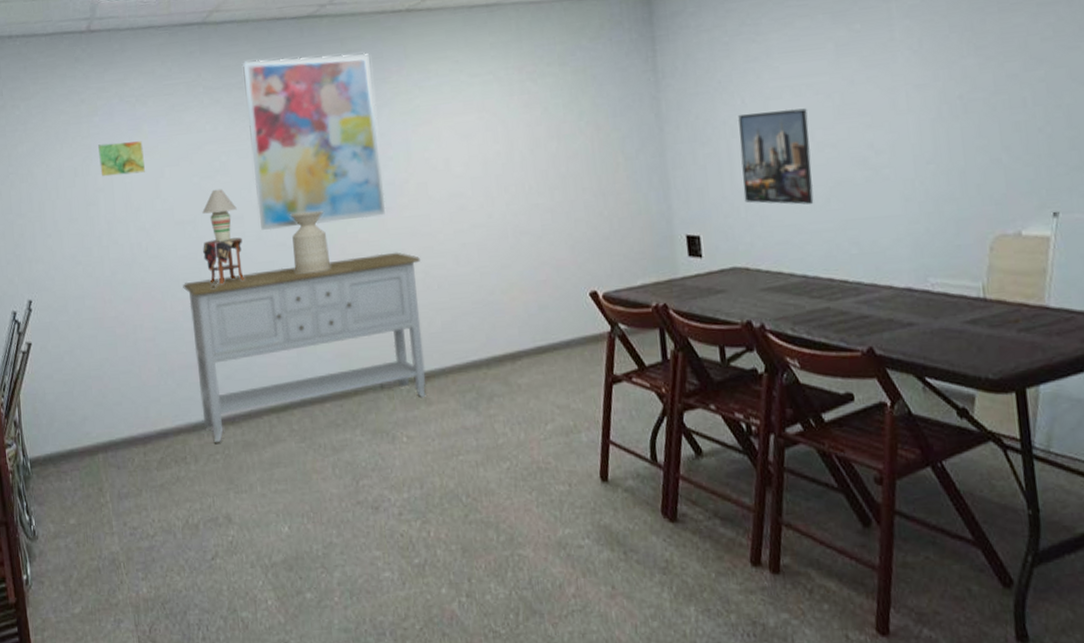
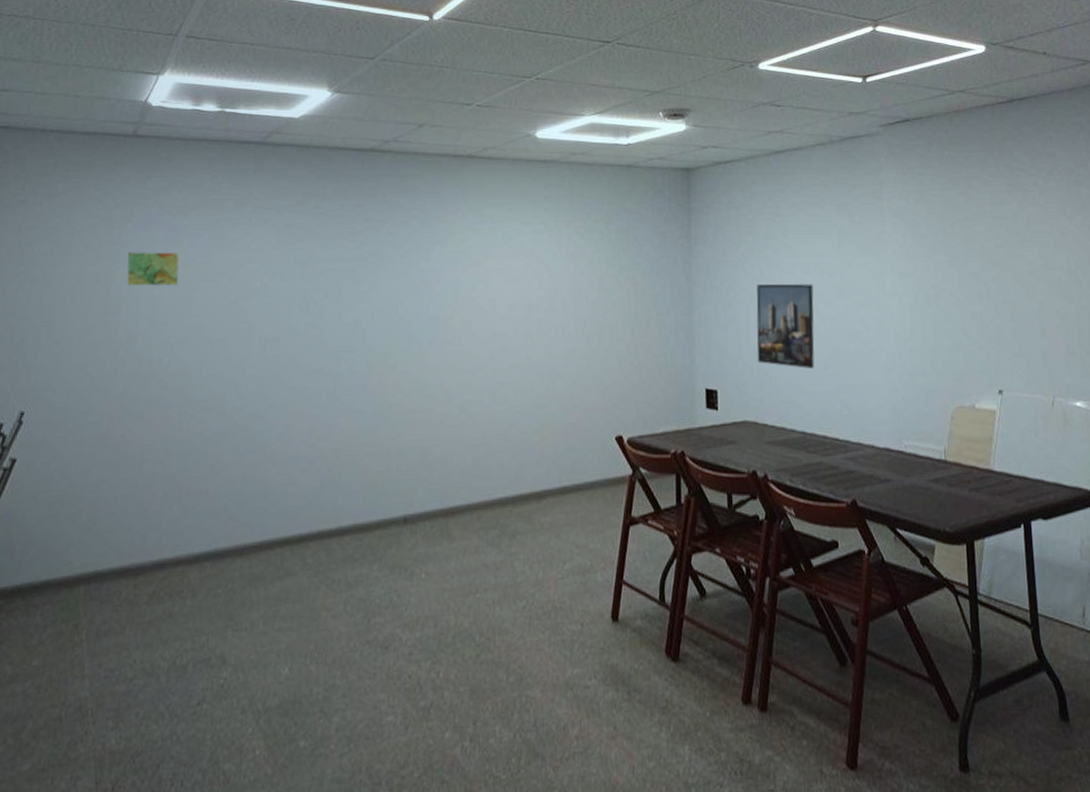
sideboard: present [183,252,426,442] -> none [204,386,457,575]
table lamp: present [202,188,244,288] -> none [231,309,275,411]
wall art: present [241,53,386,231] -> none [296,185,428,356]
side table: present [289,210,331,274] -> none [327,339,366,402]

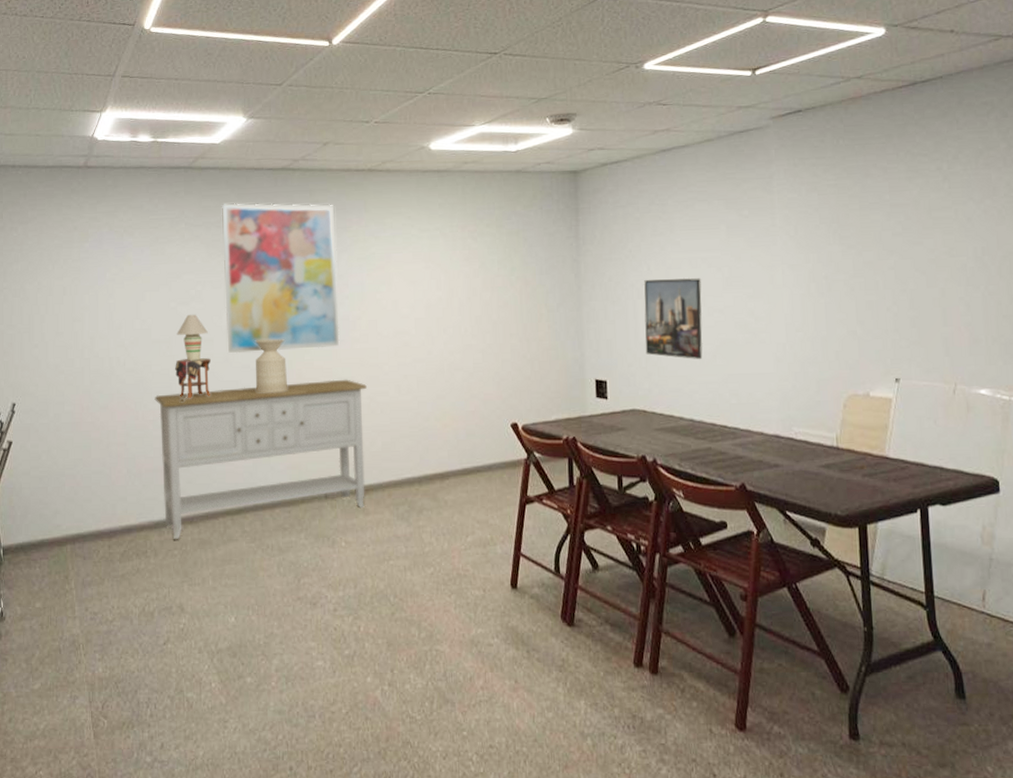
map: present [127,252,179,286] -> none [87,267,128,297]
sideboard: none [204,386,457,575] -> present [154,379,367,539]
table lamp: none [231,309,275,411] -> present [175,314,211,402]
wall art: none [296,185,428,356] -> present [221,203,340,354]
side table: none [327,339,366,402] -> present [254,338,288,393]

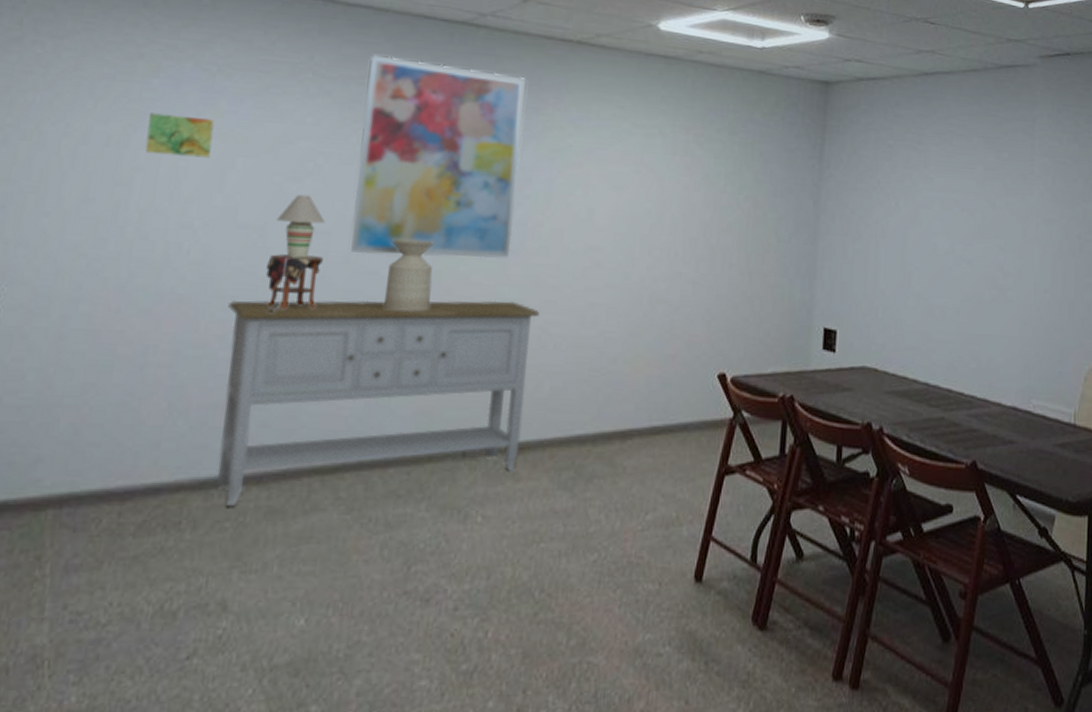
map: none [87,267,128,297] -> present [145,113,215,158]
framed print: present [644,278,703,359] -> none [883,217,952,314]

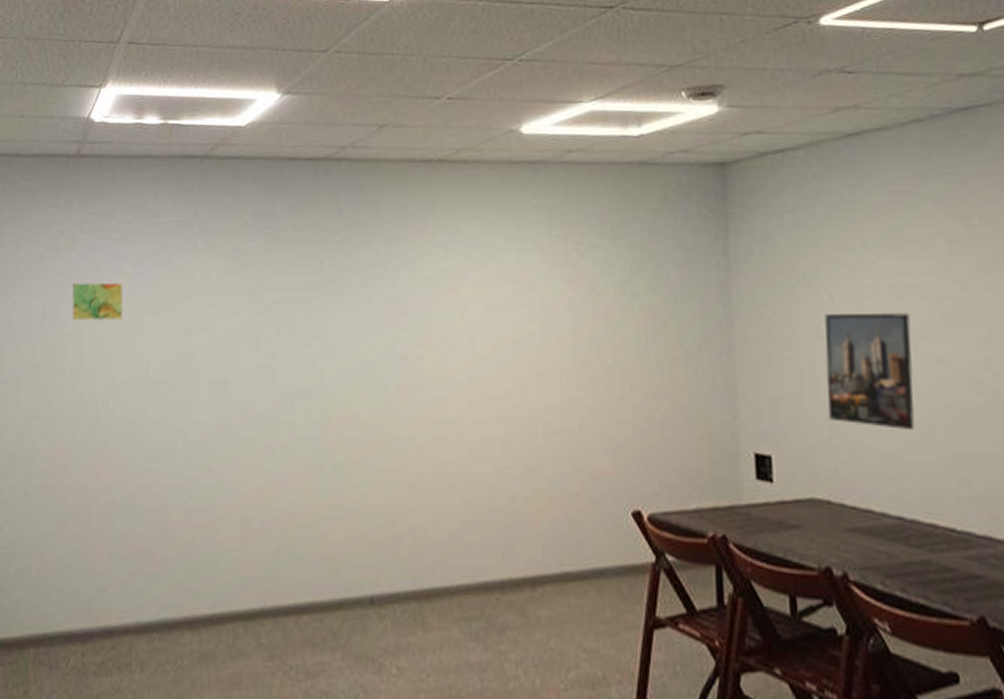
sideboard: present [217,300,539,506] -> none [150,440,430,649]
table lamp: present [266,194,325,313] -> none [178,346,224,462]
wall art: present [351,55,526,258] -> none [244,203,395,401]
side table: present [383,238,436,312] -> none [281,382,325,455]
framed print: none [883,217,952,314] -> present [825,313,915,429]

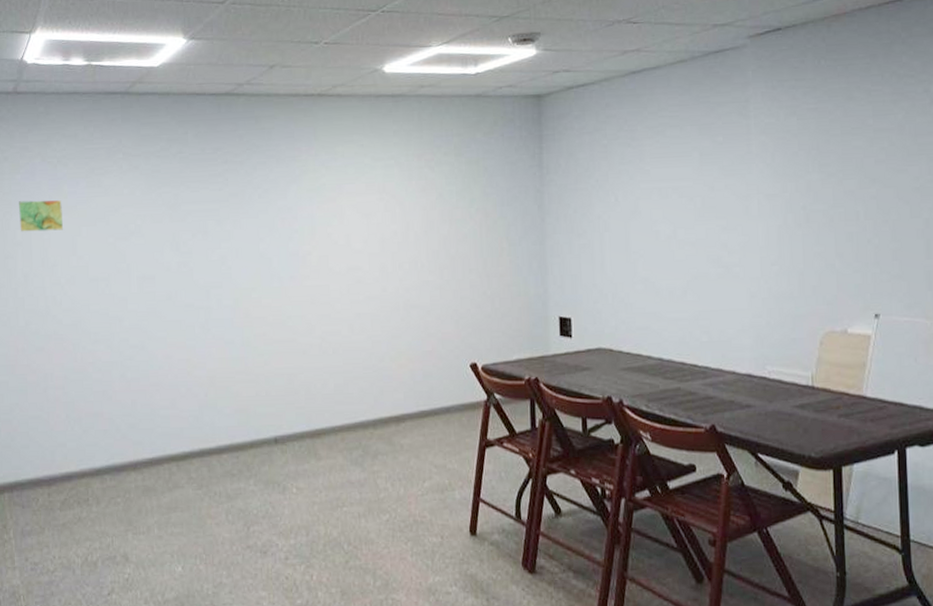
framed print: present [825,313,915,429] -> none [611,209,673,295]

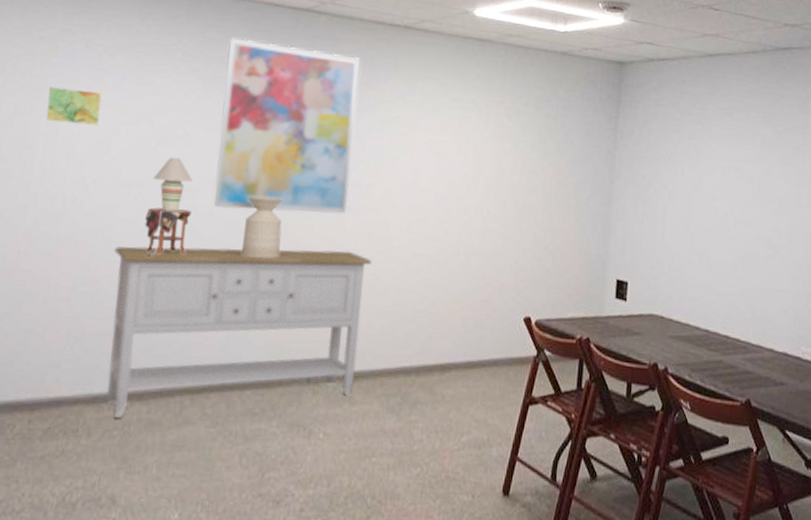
sideboard: none [93,318,318,486] -> present [107,245,371,418]
table lamp: none [115,250,153,343] -> present [145,157,192,257]
wall art: none [161,131,289,292] -> present [214,38,360,214]
side table: none [198,275,235,333] -> present [241,195,285,258]

